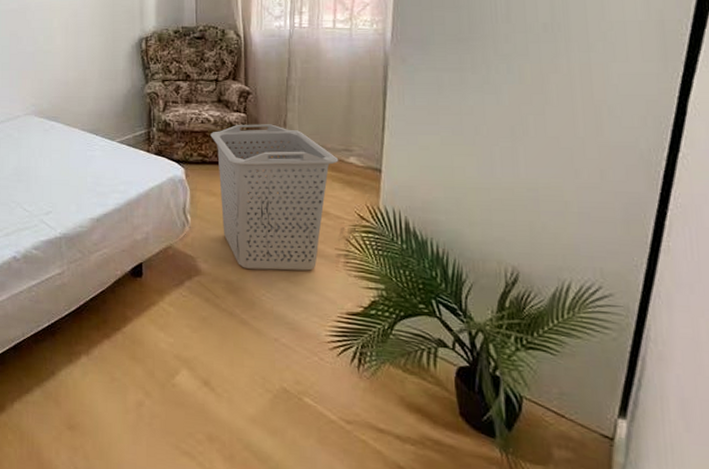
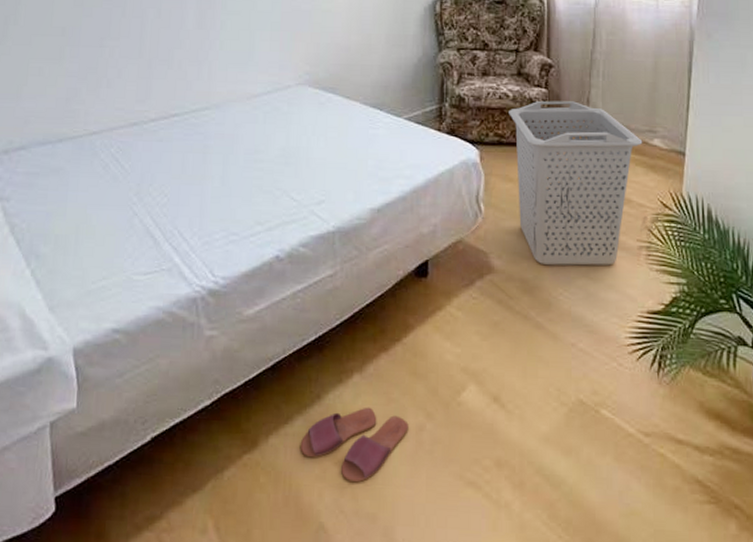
slippers: none [40,383,130,446] -> present [301,407,409,483]

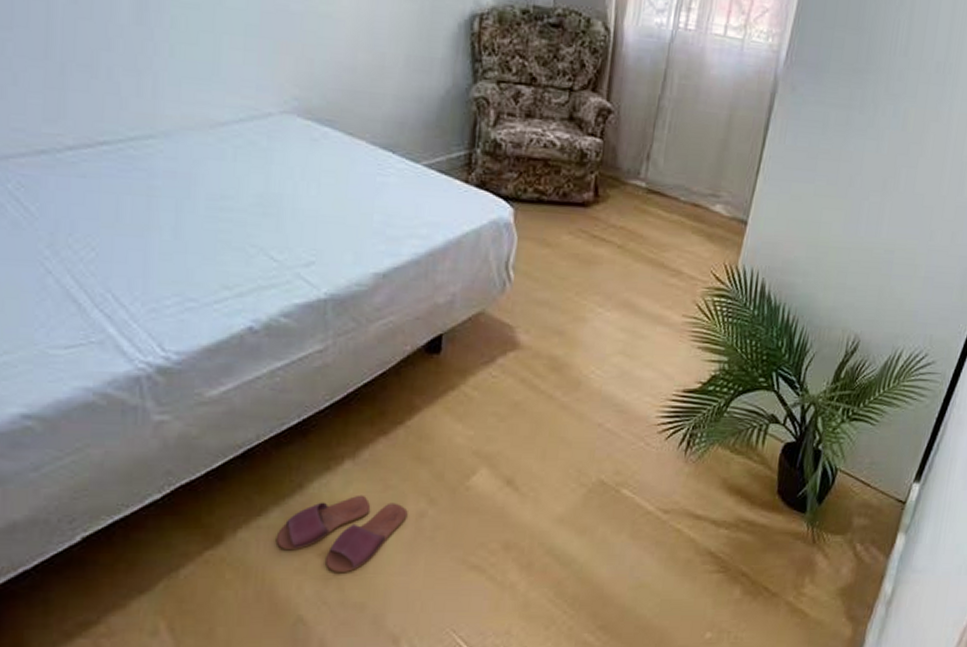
laundry basket: present [509,100,643,266] -> none [553,153,704,342]

